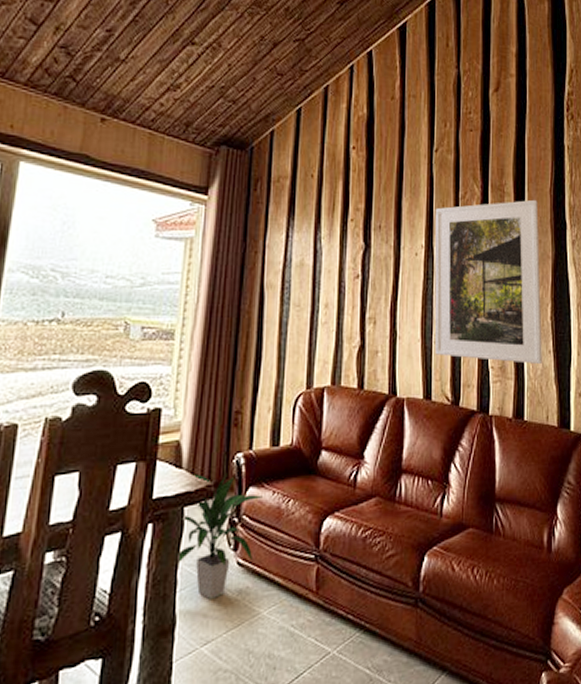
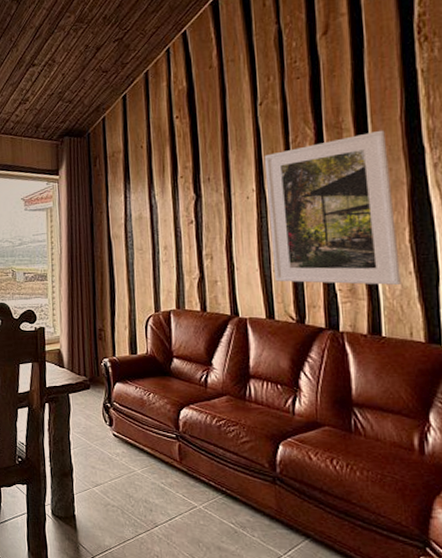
indoor plant: present [176,472,264,600] -> none [67,372,129,458]

